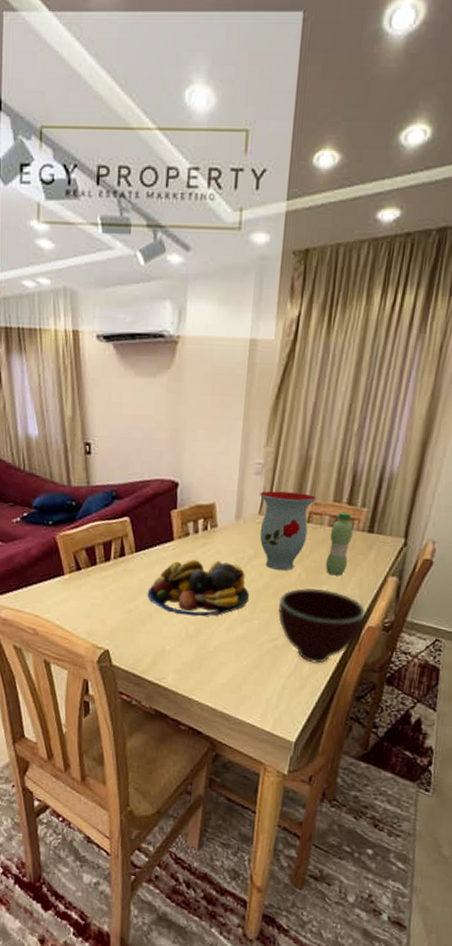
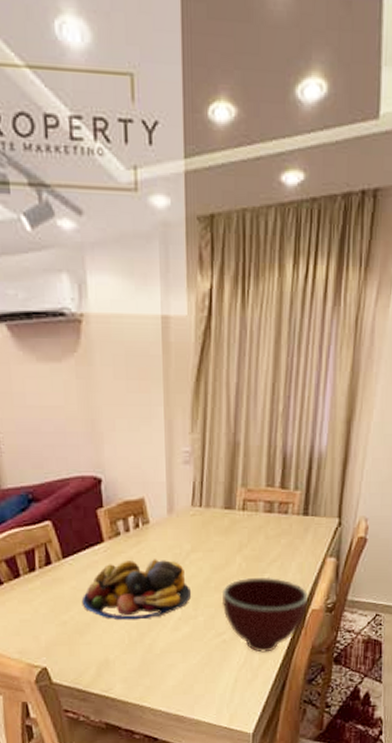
vase: present [259,491,317,571] -> none [190,480,249,562]
water bottle: present [325,512,353,576] -> none [264,496,288,562]

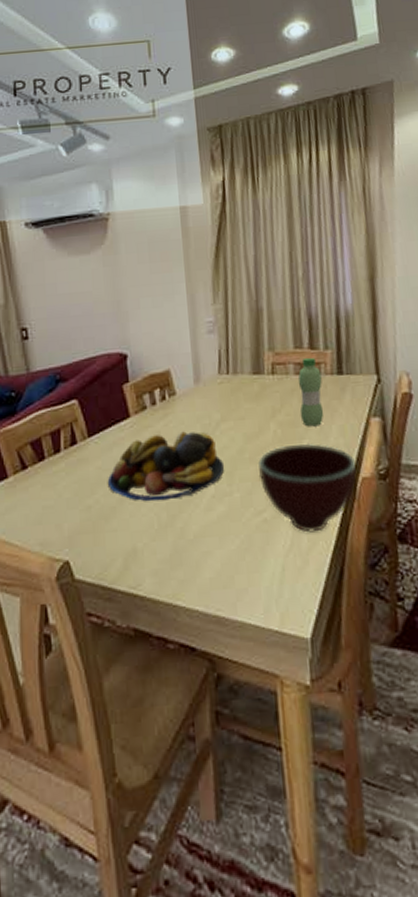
water bottle: none [264,496,288,562] -> present [298,357,324,427]

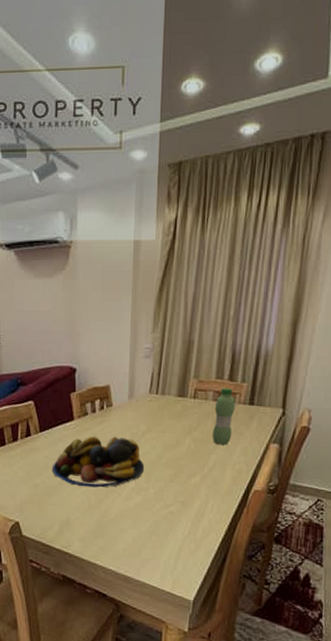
bowl: present [257,443,357,533] -> none [171,457,252,527]

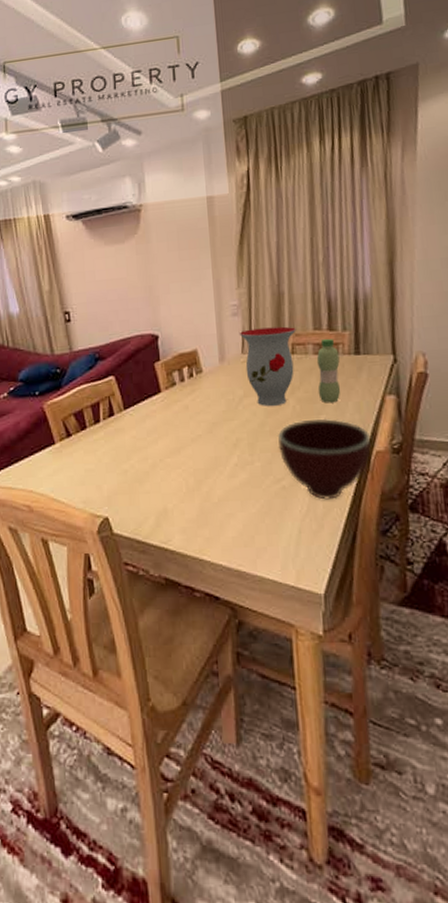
fruit bowl: present [53,436,145,488] -> none [142,406,247,468]
vase: none [149,372,201,442] -> present [239,326,296,406]
bowl: none [171,457,252,527] -> present [277,418,371,500]

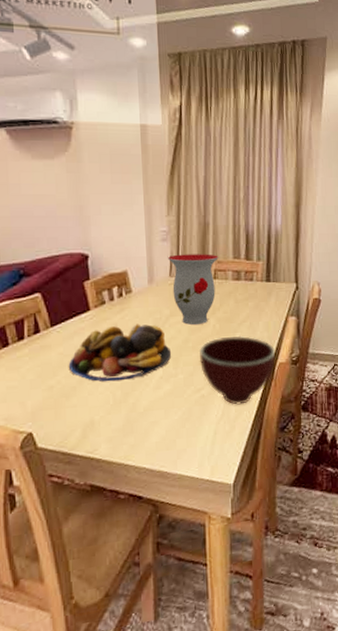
fruit bowl: none [142,406,247,468] -> present [69,324,172,382]
water bottle: present [316,338,341,403] -> none [235,266,254,323]

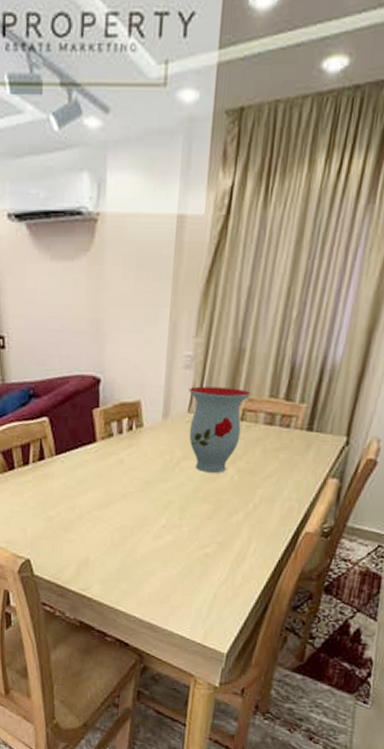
fruit bowl: present [69,324,172,382] -> none [70,462,179,523]
bowl: present [198,335,276,405] -> none [209,491,304,572]

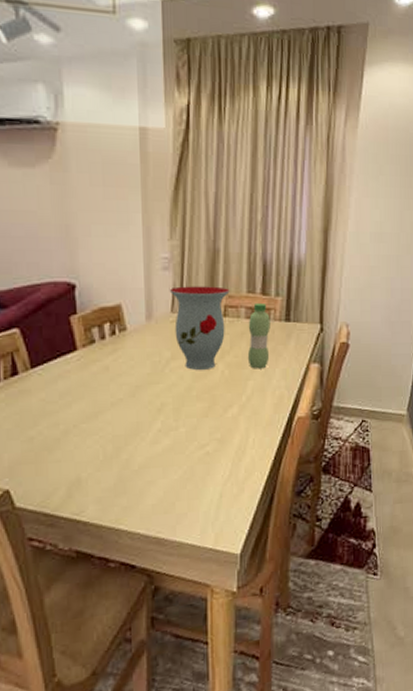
water bottle: none [259,408,291,478] -> present [247,302,270,369]

